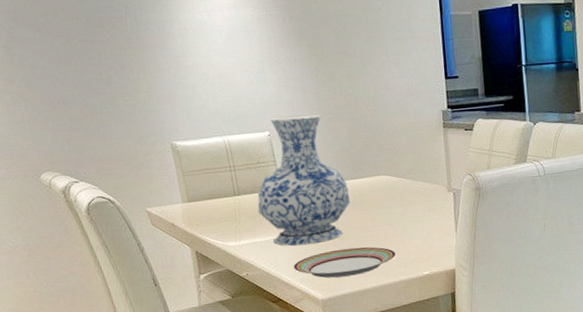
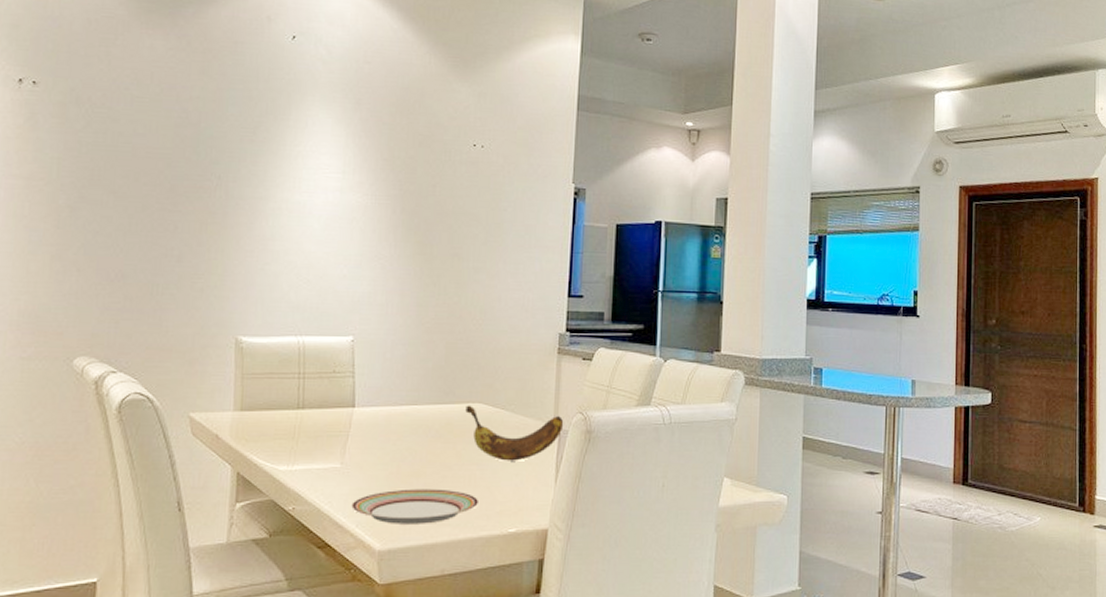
vase: present [257,114,351,246] -> none [322,320,435,478]
banana: none [373,177,457,220] -> present [465,405,564,461]

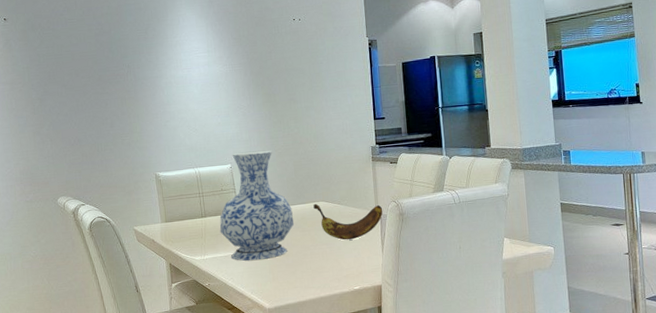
vase: none [322,320,435,478] -> present [219,150,295,261]
plate: present [351,489,480,524] -> none [246,263,332,290]

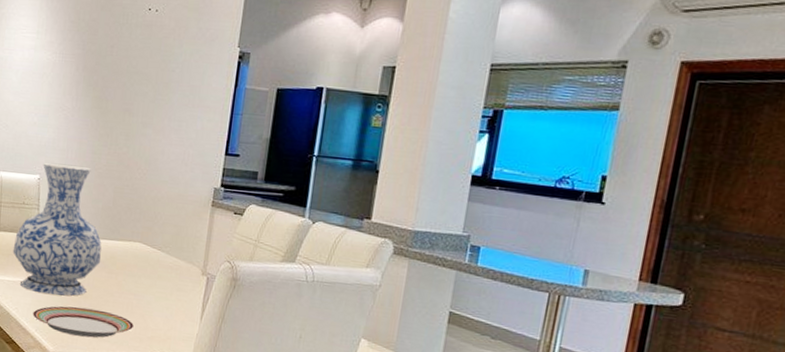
plate: none [246,263,332,290] -> present [32,306,135,338]
banana: present [313,203,383,240] -> none [127,243,213,297]

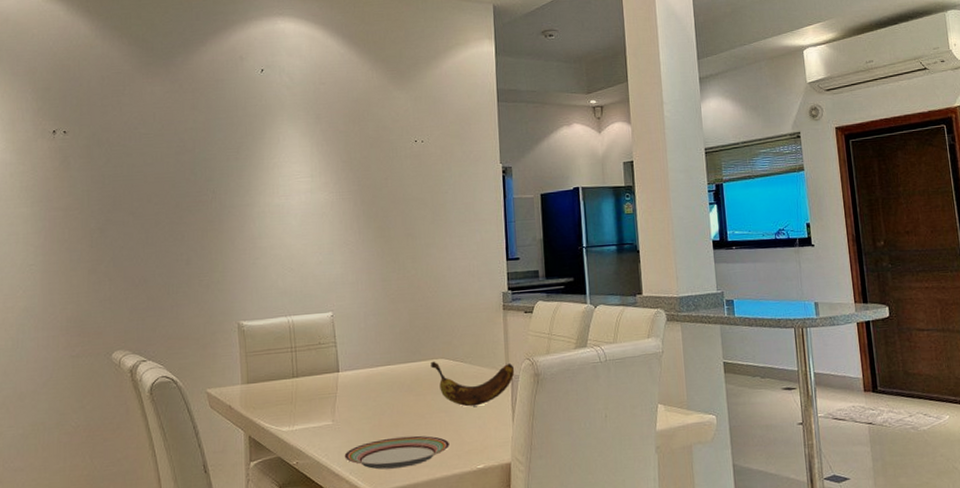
vase: present [12,162,102,296] -> none [314,295,407,433]
banana: none [127,243,213,297] -> present [431,361,515,407]

